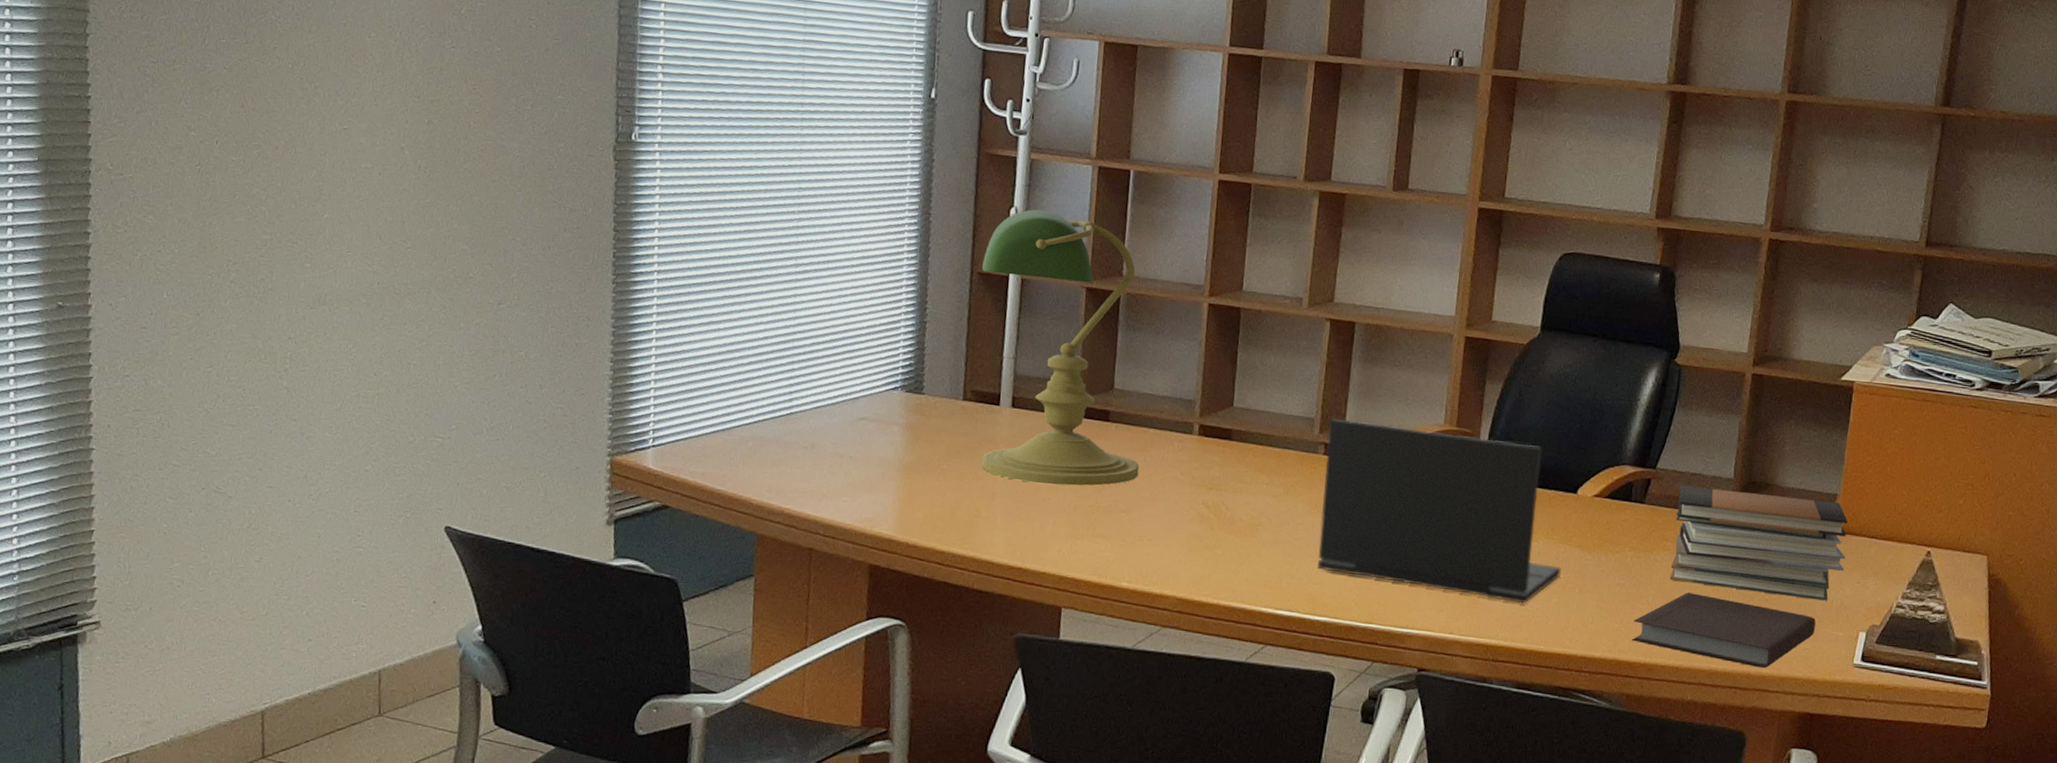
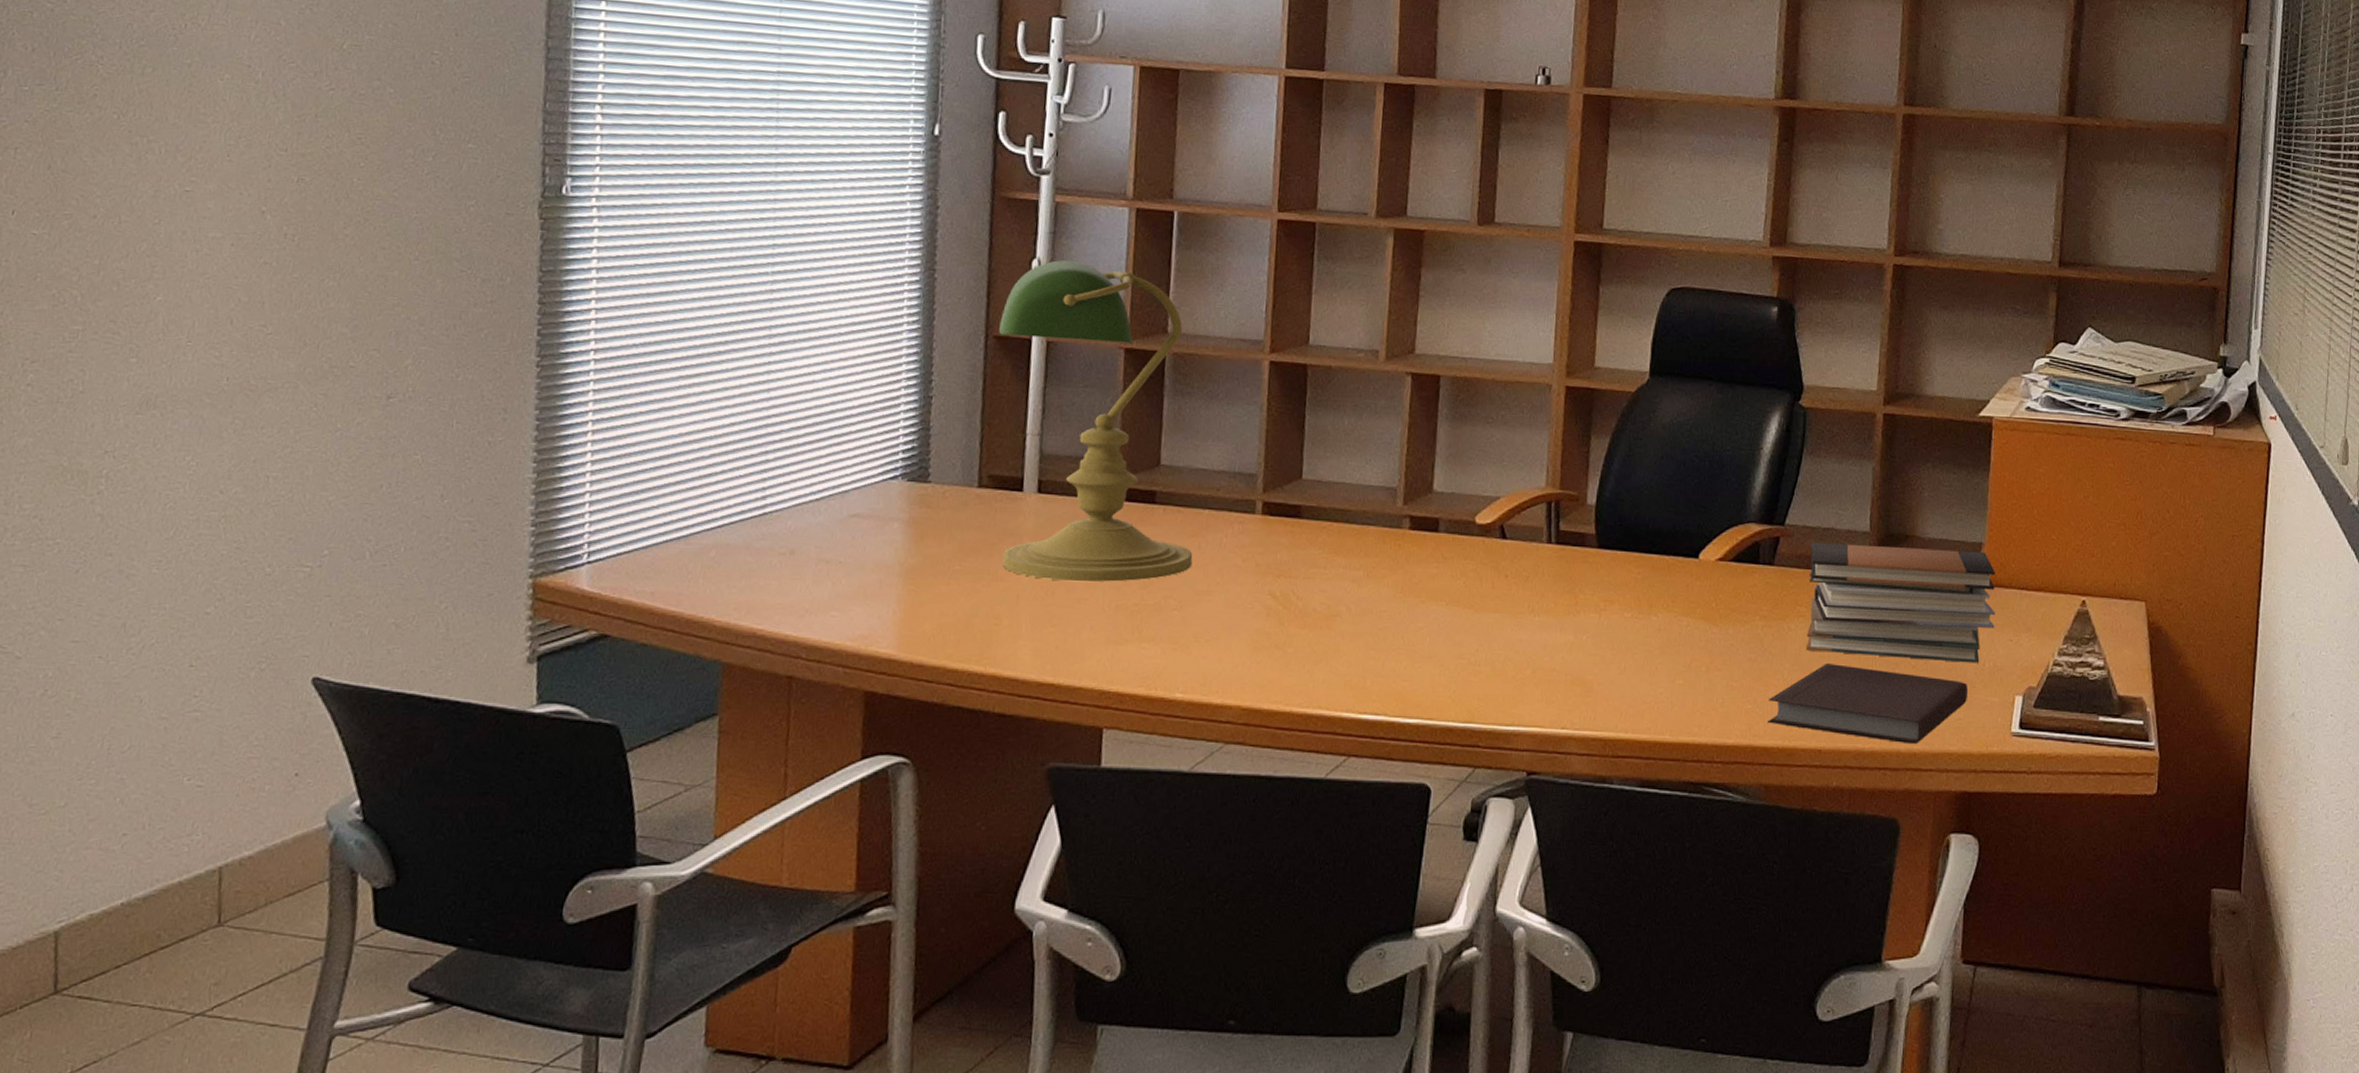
laptop: present [1318,418,1562,604] -> none [1406,486,1686,689]

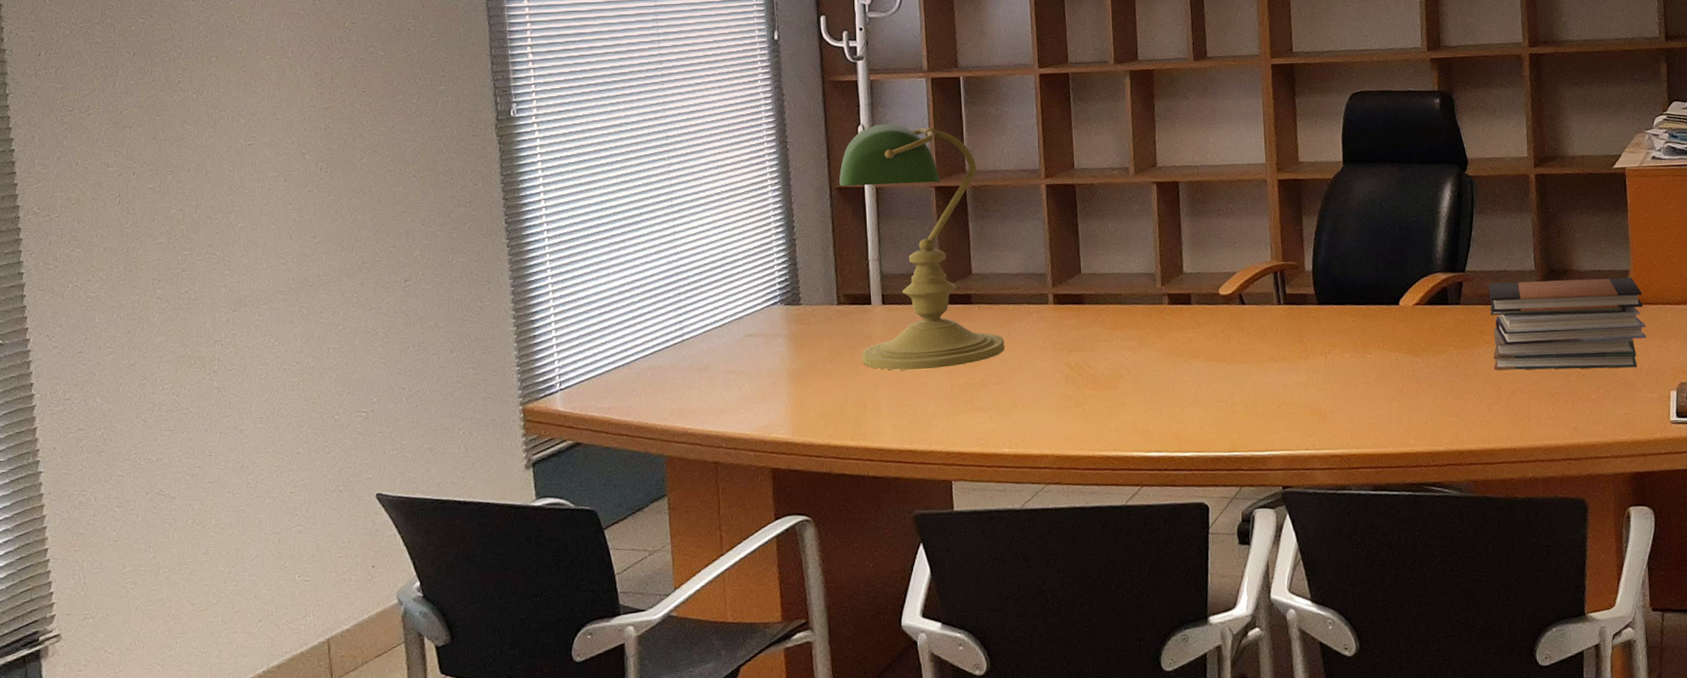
notebook: present [1766,664,1968,743] -> none [1469,378,1631,438]

